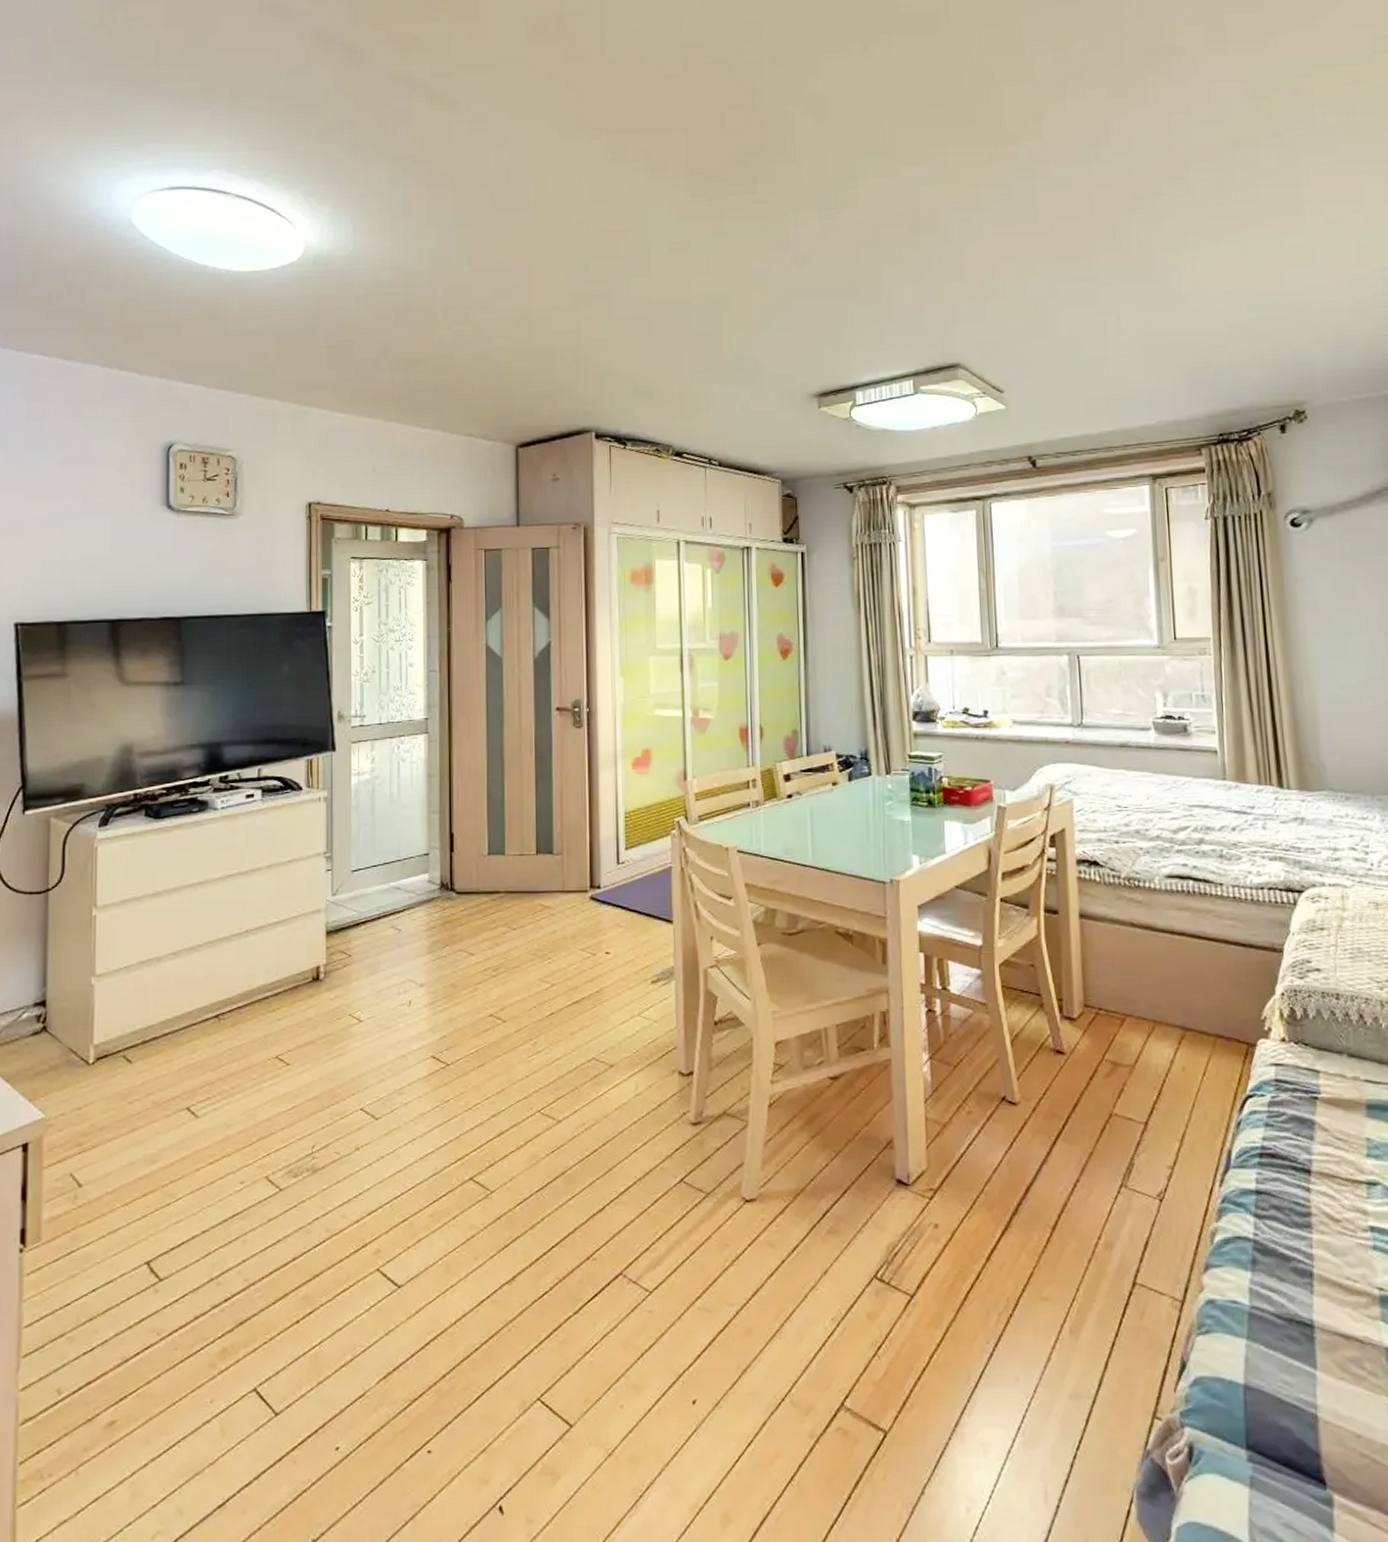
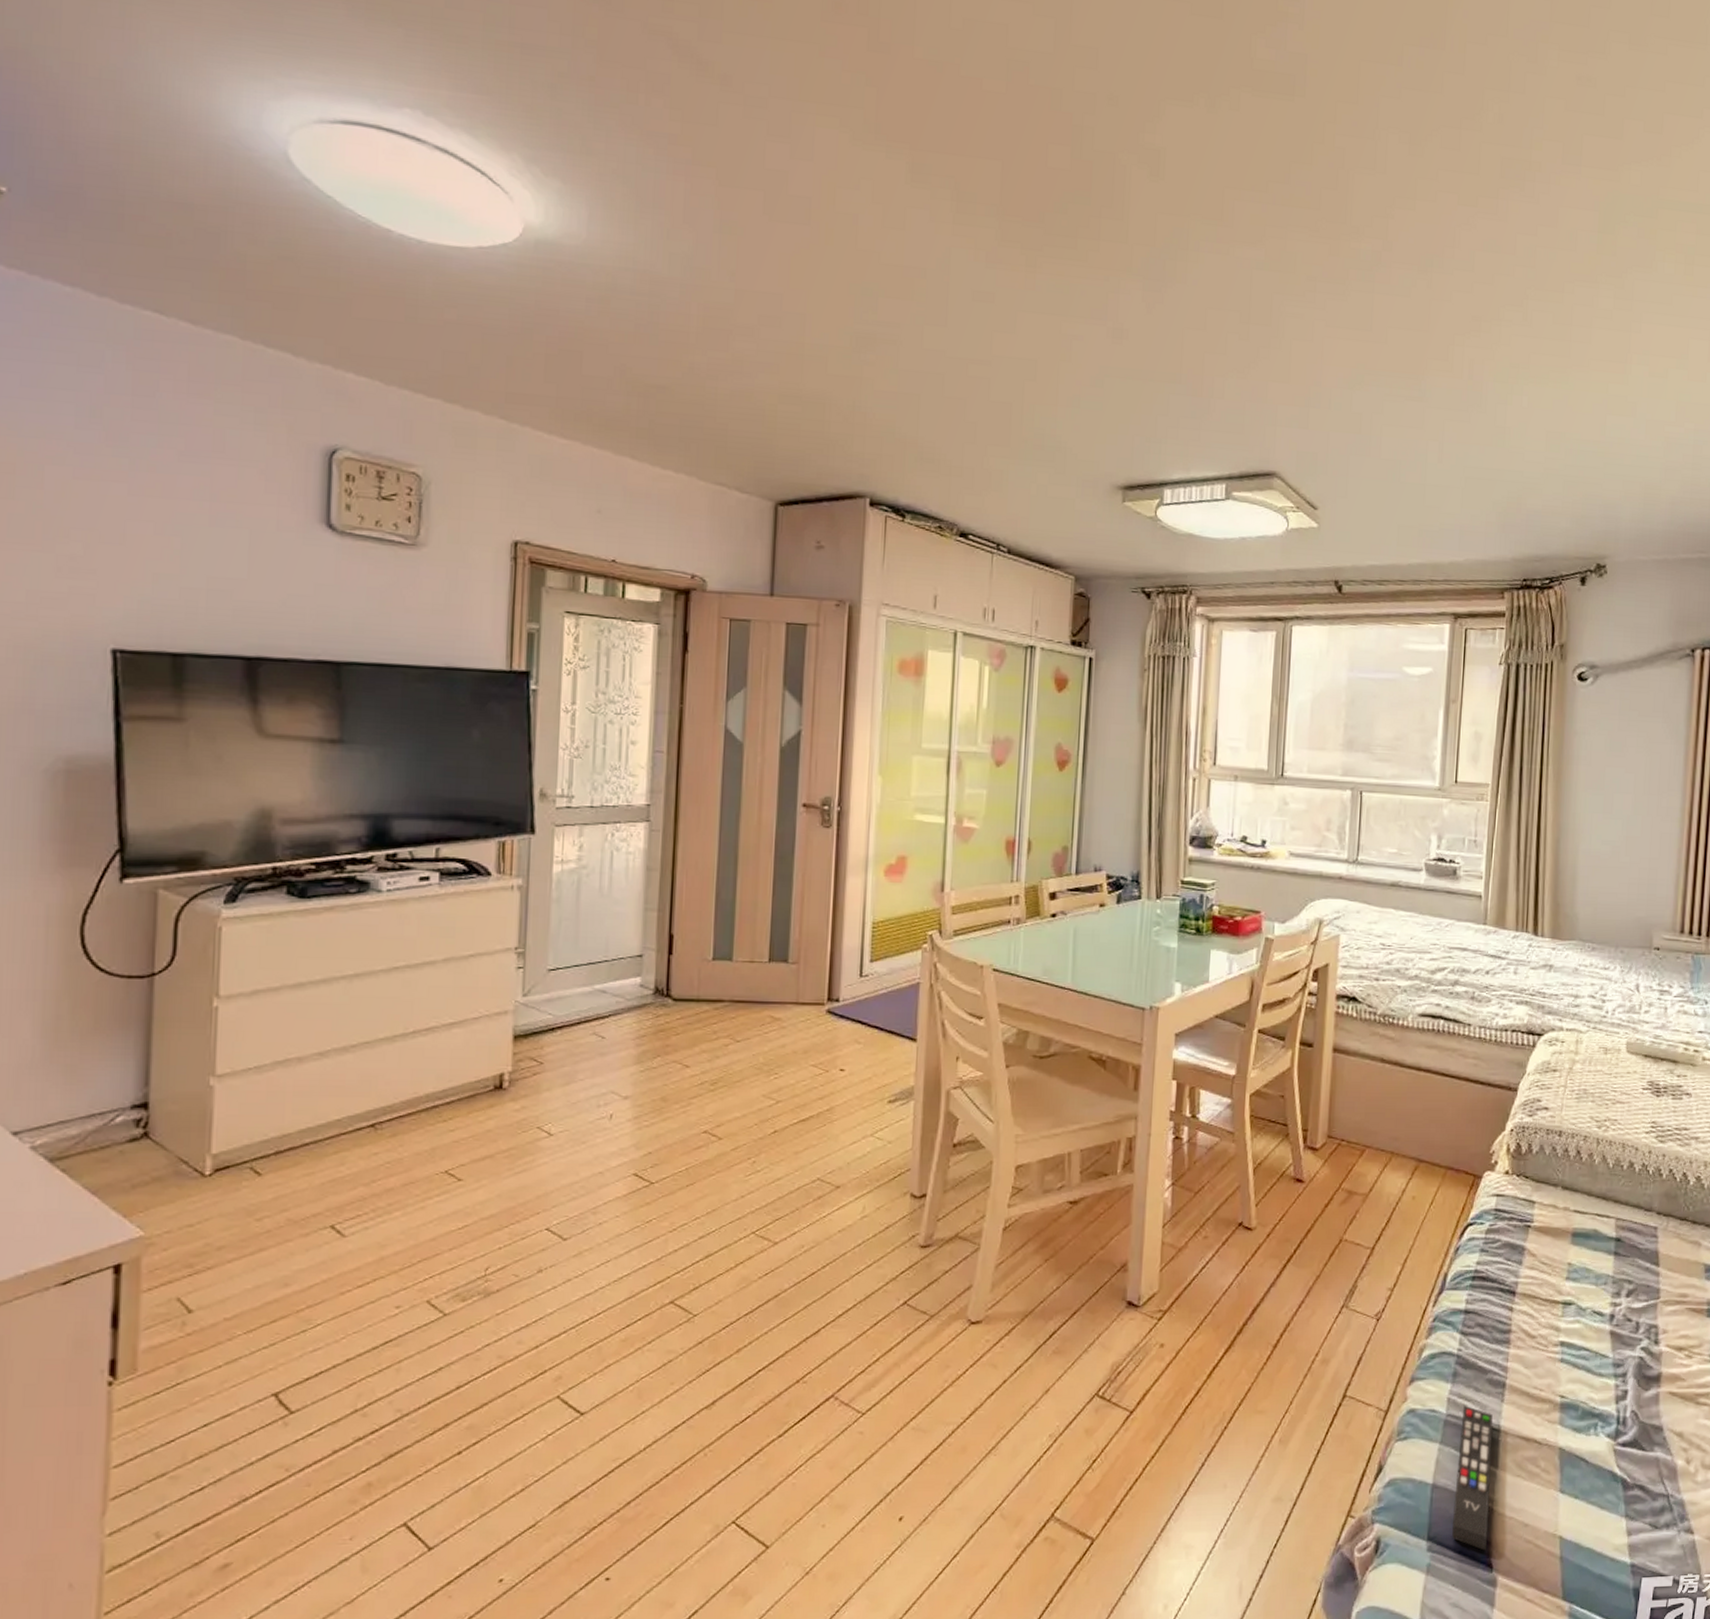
remote control: none [1267,1296,1316,1464] -> present [1452,1405,1493,1551]

